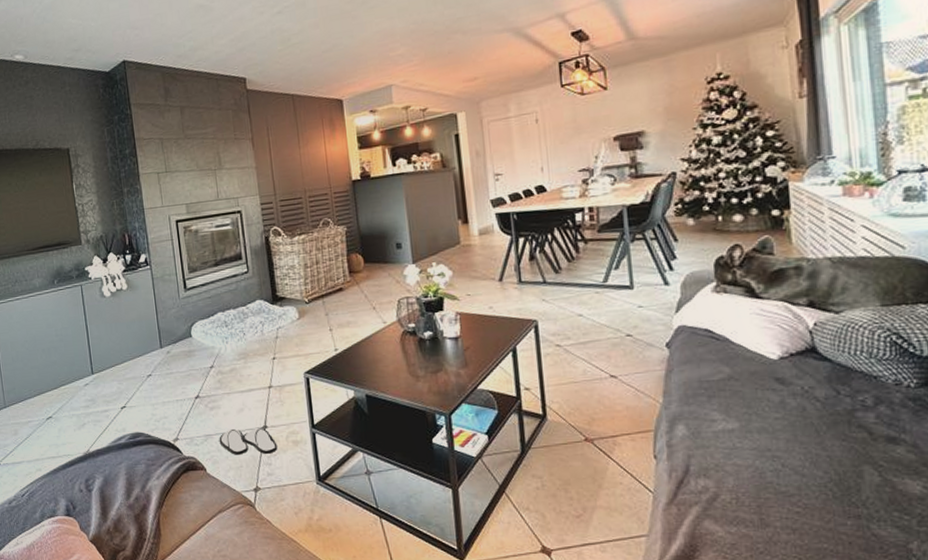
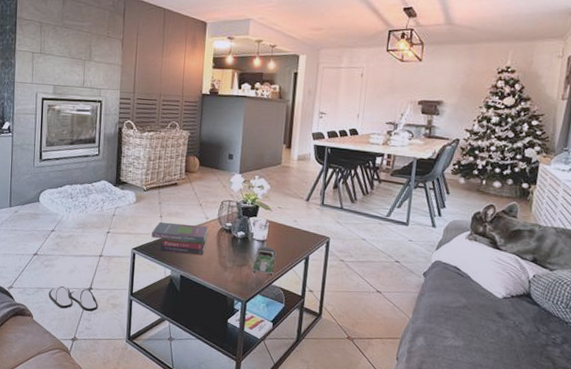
books: none [323,331,391,370] -> present [151,221,209,255]
toy car: none [450,343,478,378] -> present [252,246,278,276]

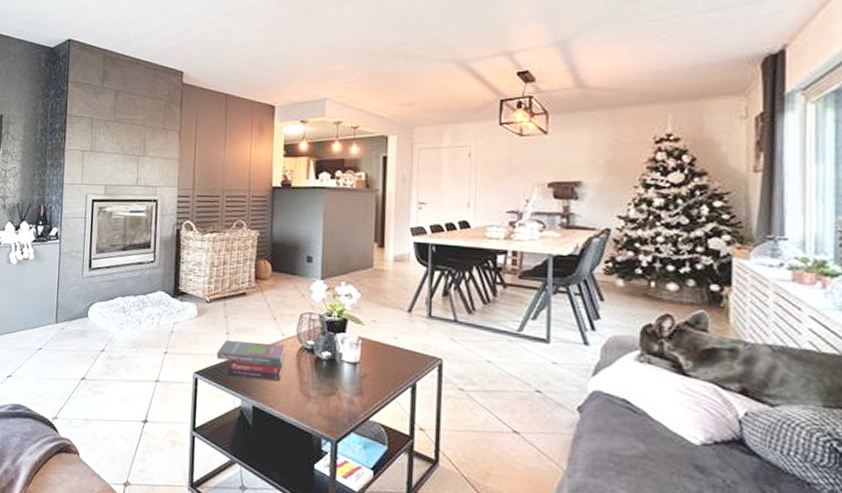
slippers: present [48,285,98,311] -> none [97,417,155,450]
toy car: present [252,246,278,276] -> none [343,370,375,408]

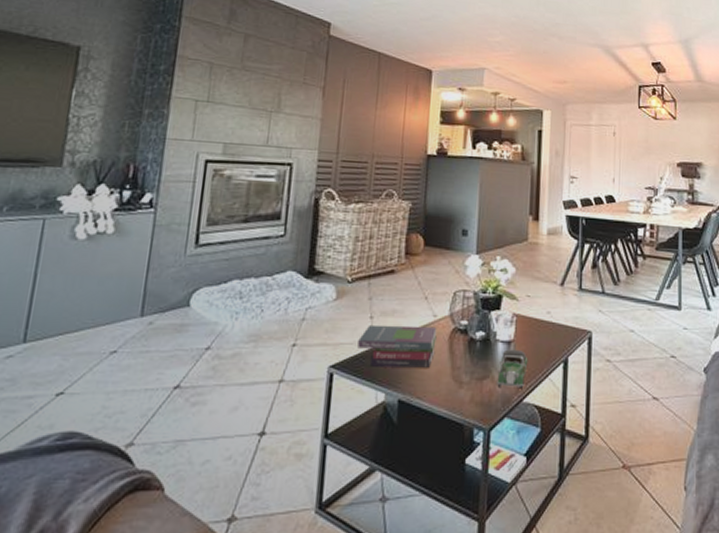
toy car: none [343,370,375,408] -> present [497,349,529,389]

